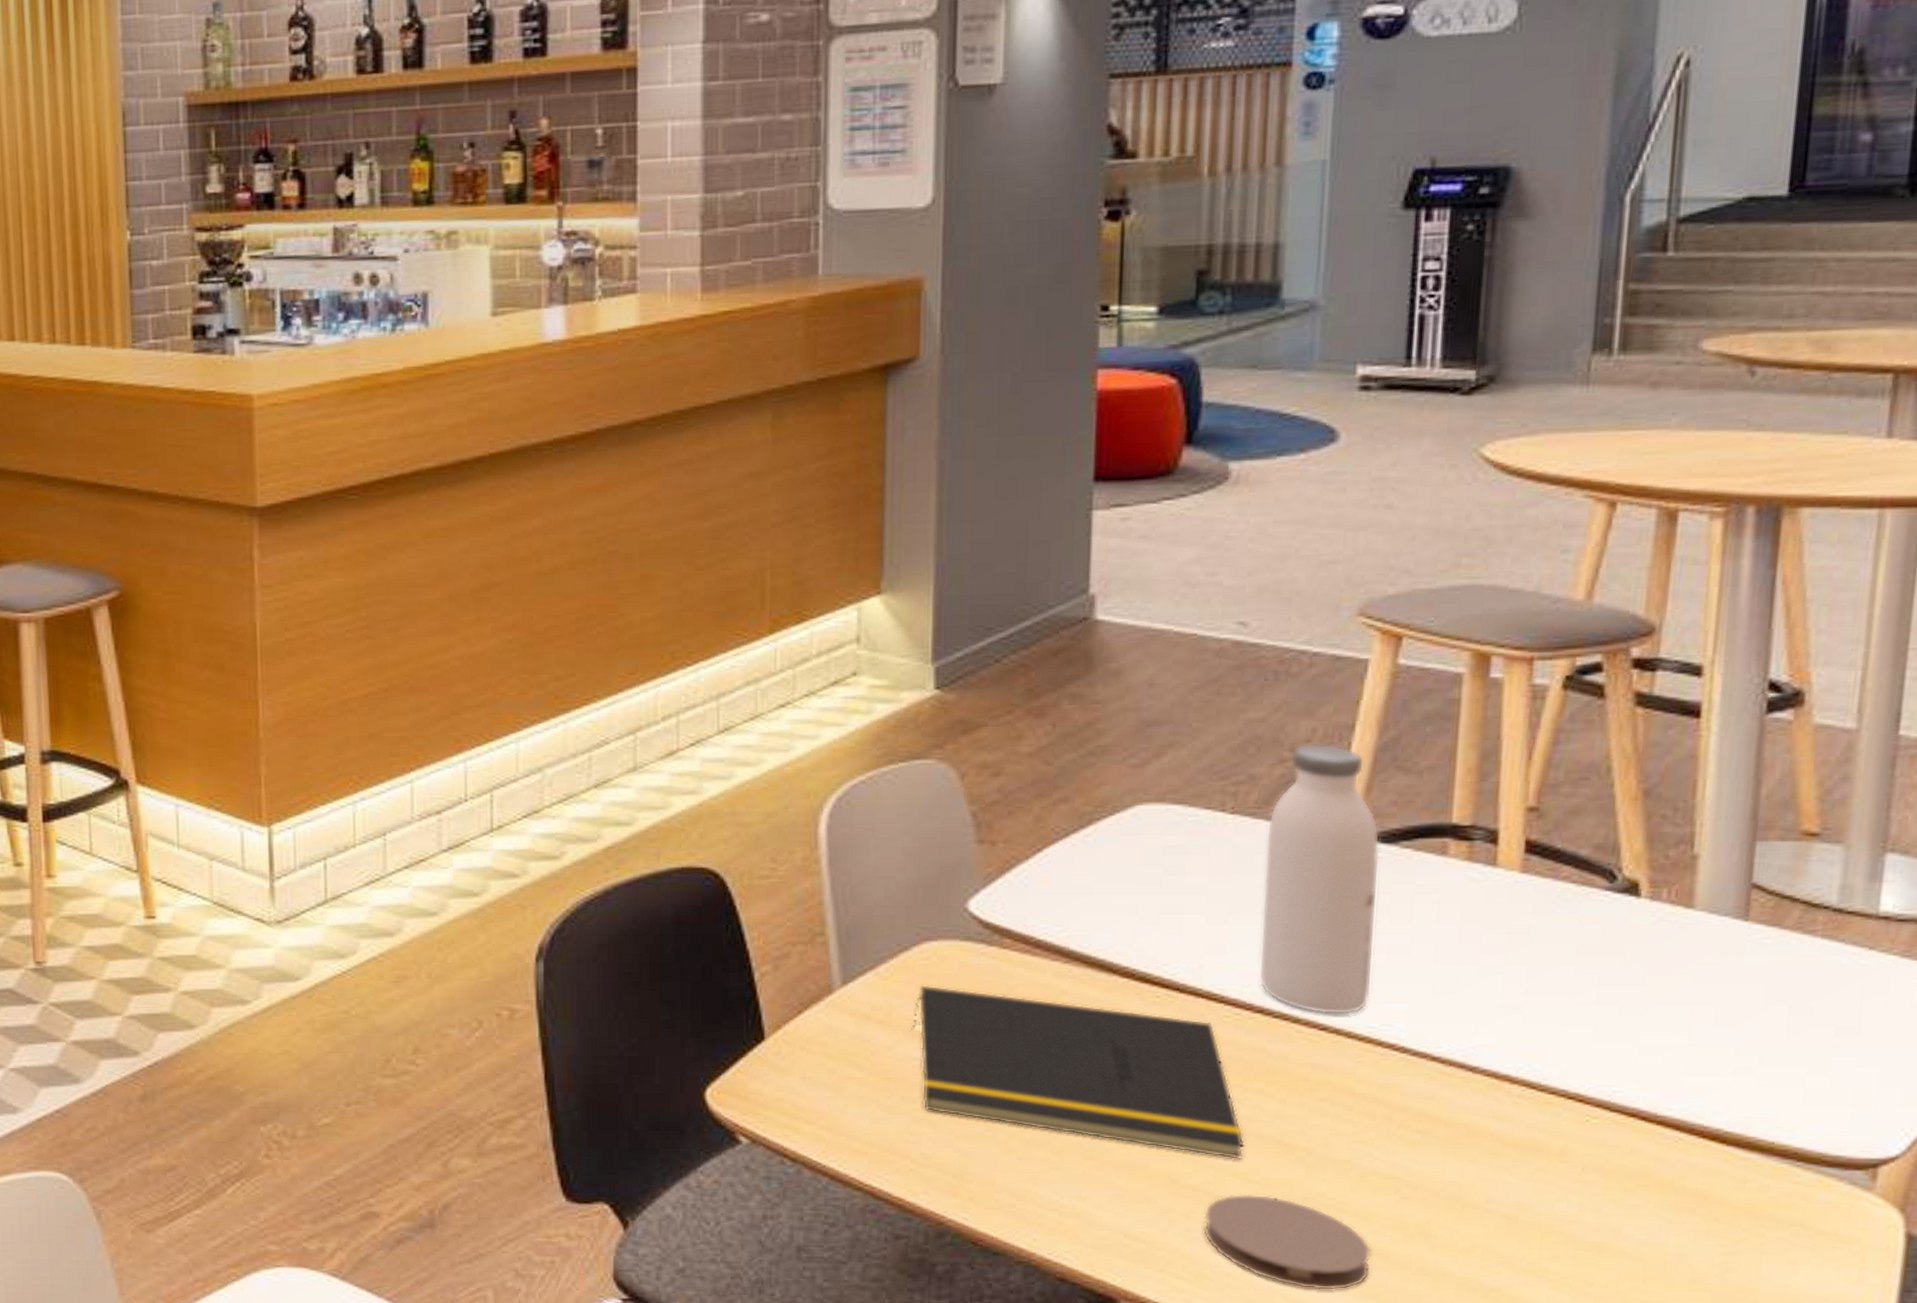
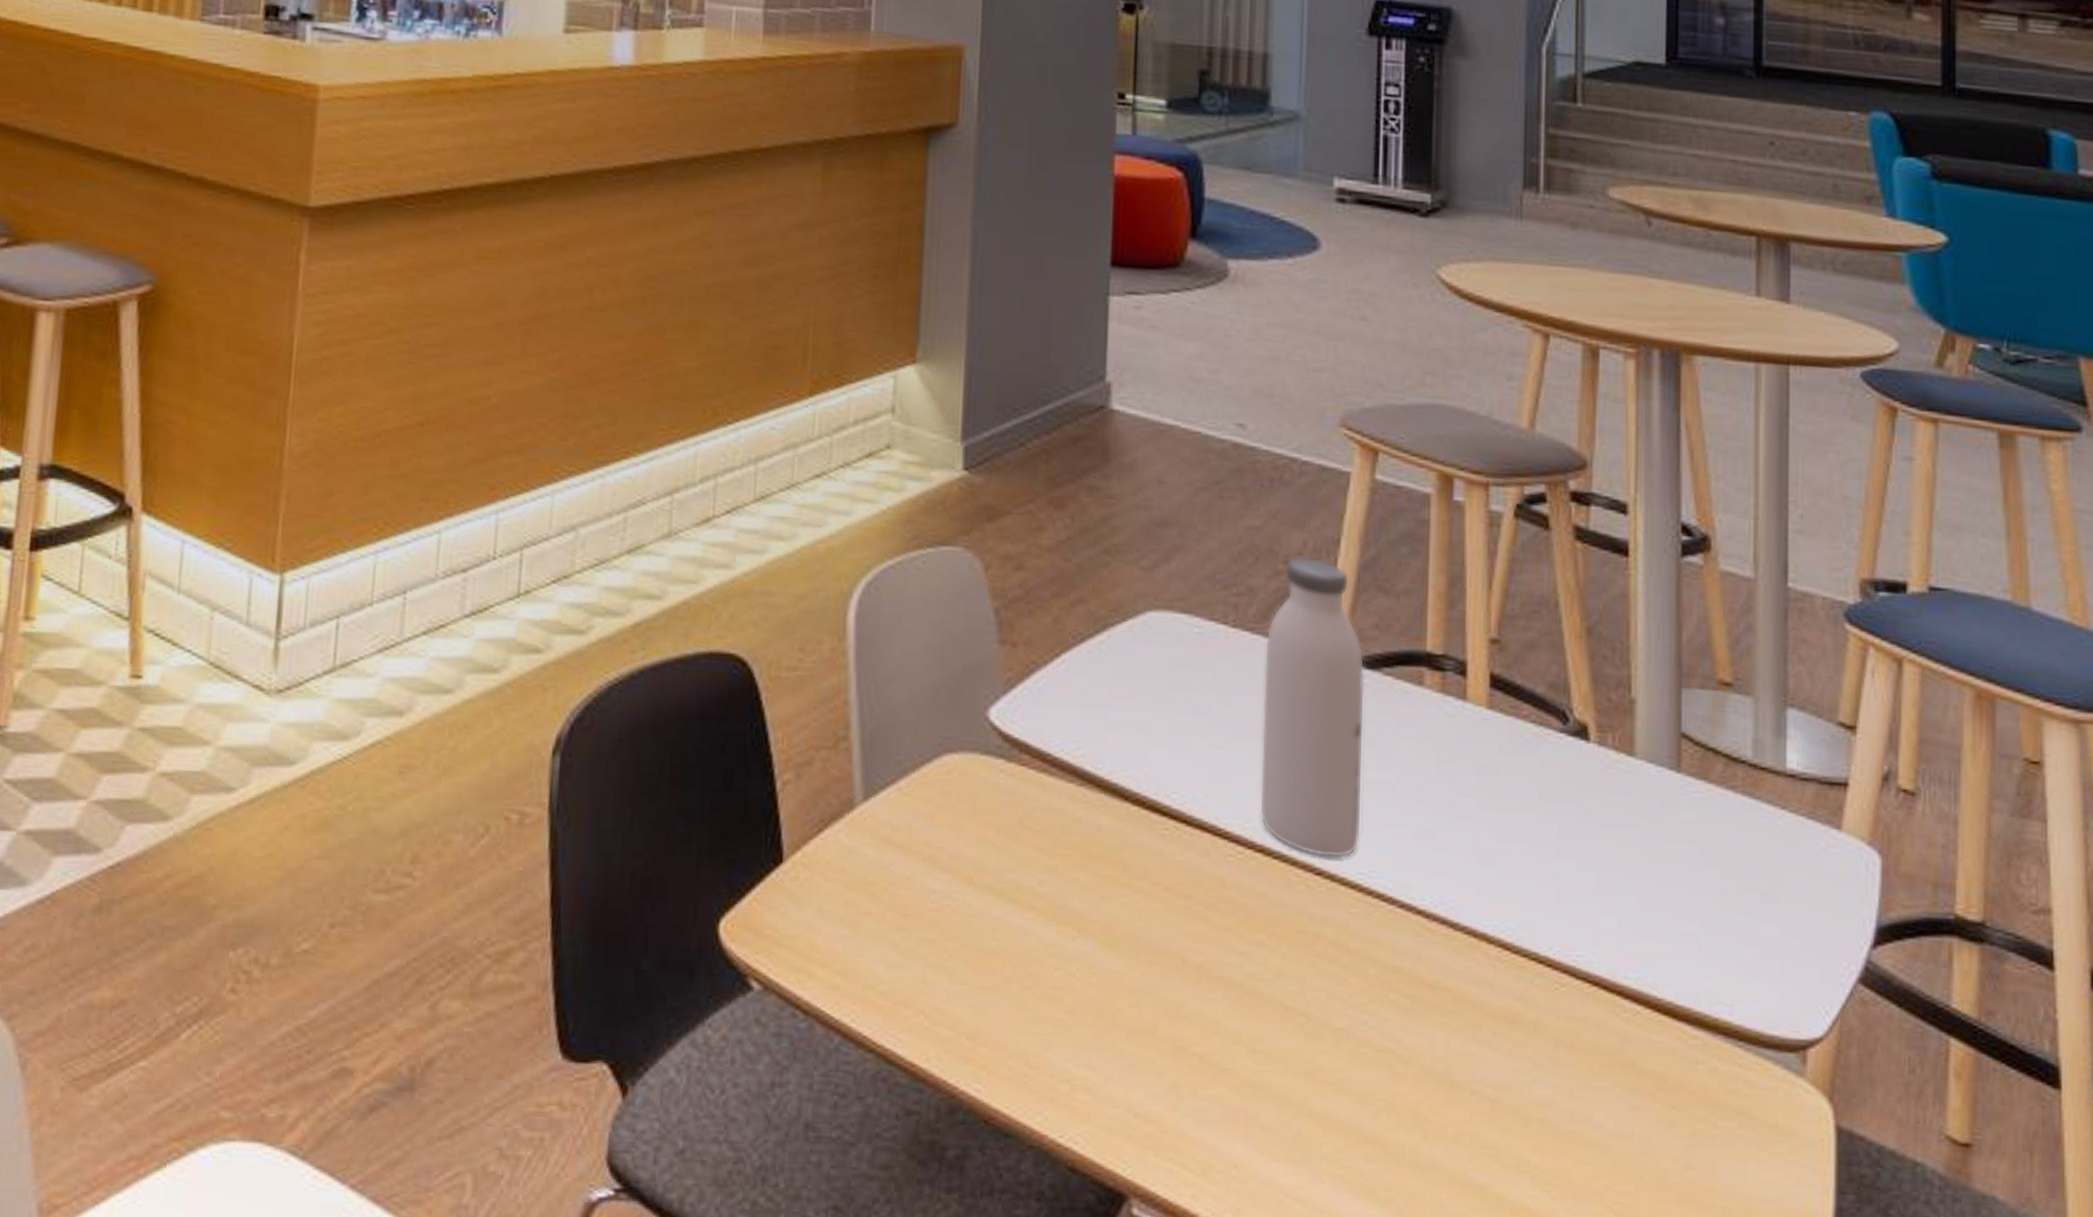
notepad: present [911,985,1245,1160] -> none [930,804,1248,1026]
coaster: present [1203,1194,1372,1291] -> none [1210,1066,1369,1187]

